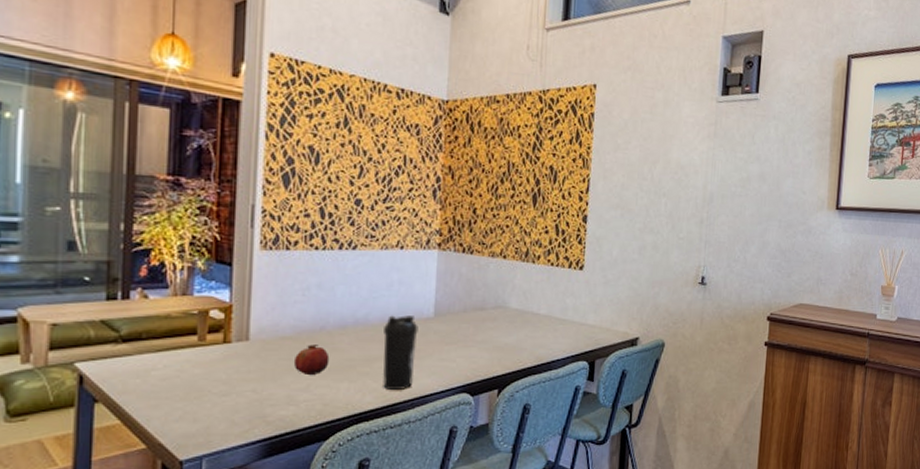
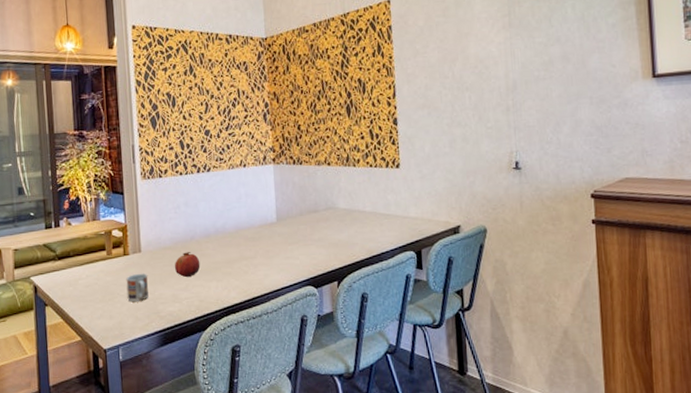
cup: none [222,366,256,401] -> present [126,273,149,302]
water bottle: present [383,315,418,389] -> none [238,222,266,286]

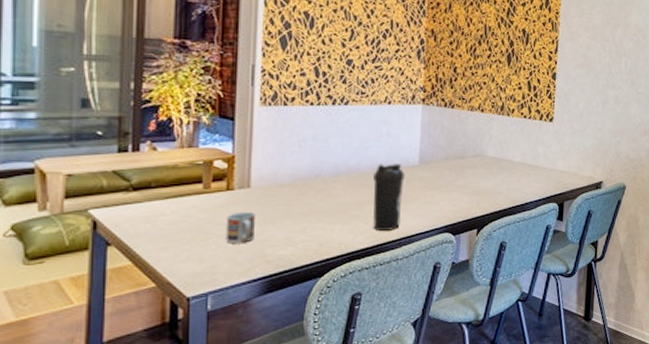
fruit: present [174,252,201,278] -> none [291,191,324,219]
water bottle: none [238,222,266,286] -> present [373,164,405,230]

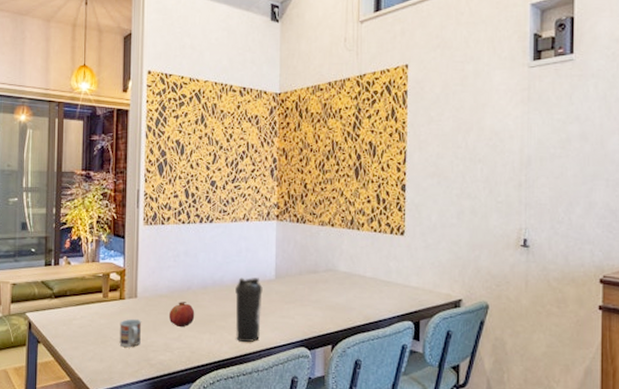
fruit: none [291,191,324,219] -> present [168,302,195,328]

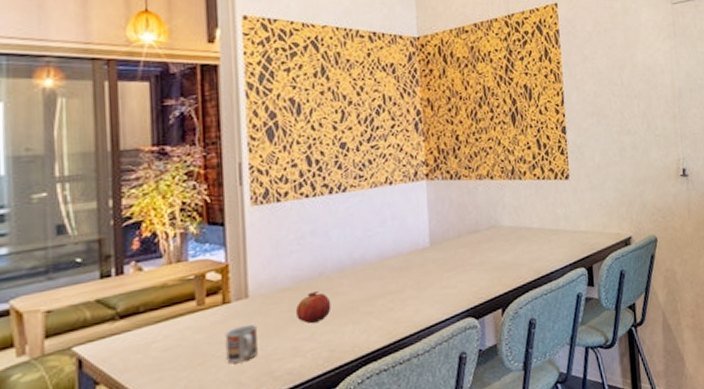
water bottle: present [235,277,263,342] -> none [382,248,417,326]

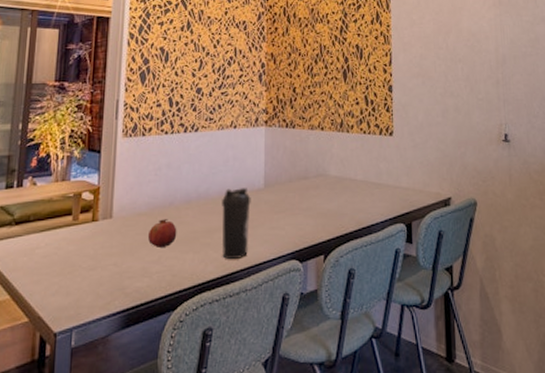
cup: present [225,324,258,363] -> none [89,242,117,275]
water bottle: none [382,248,417,326] -> present [222,188,251,259]

